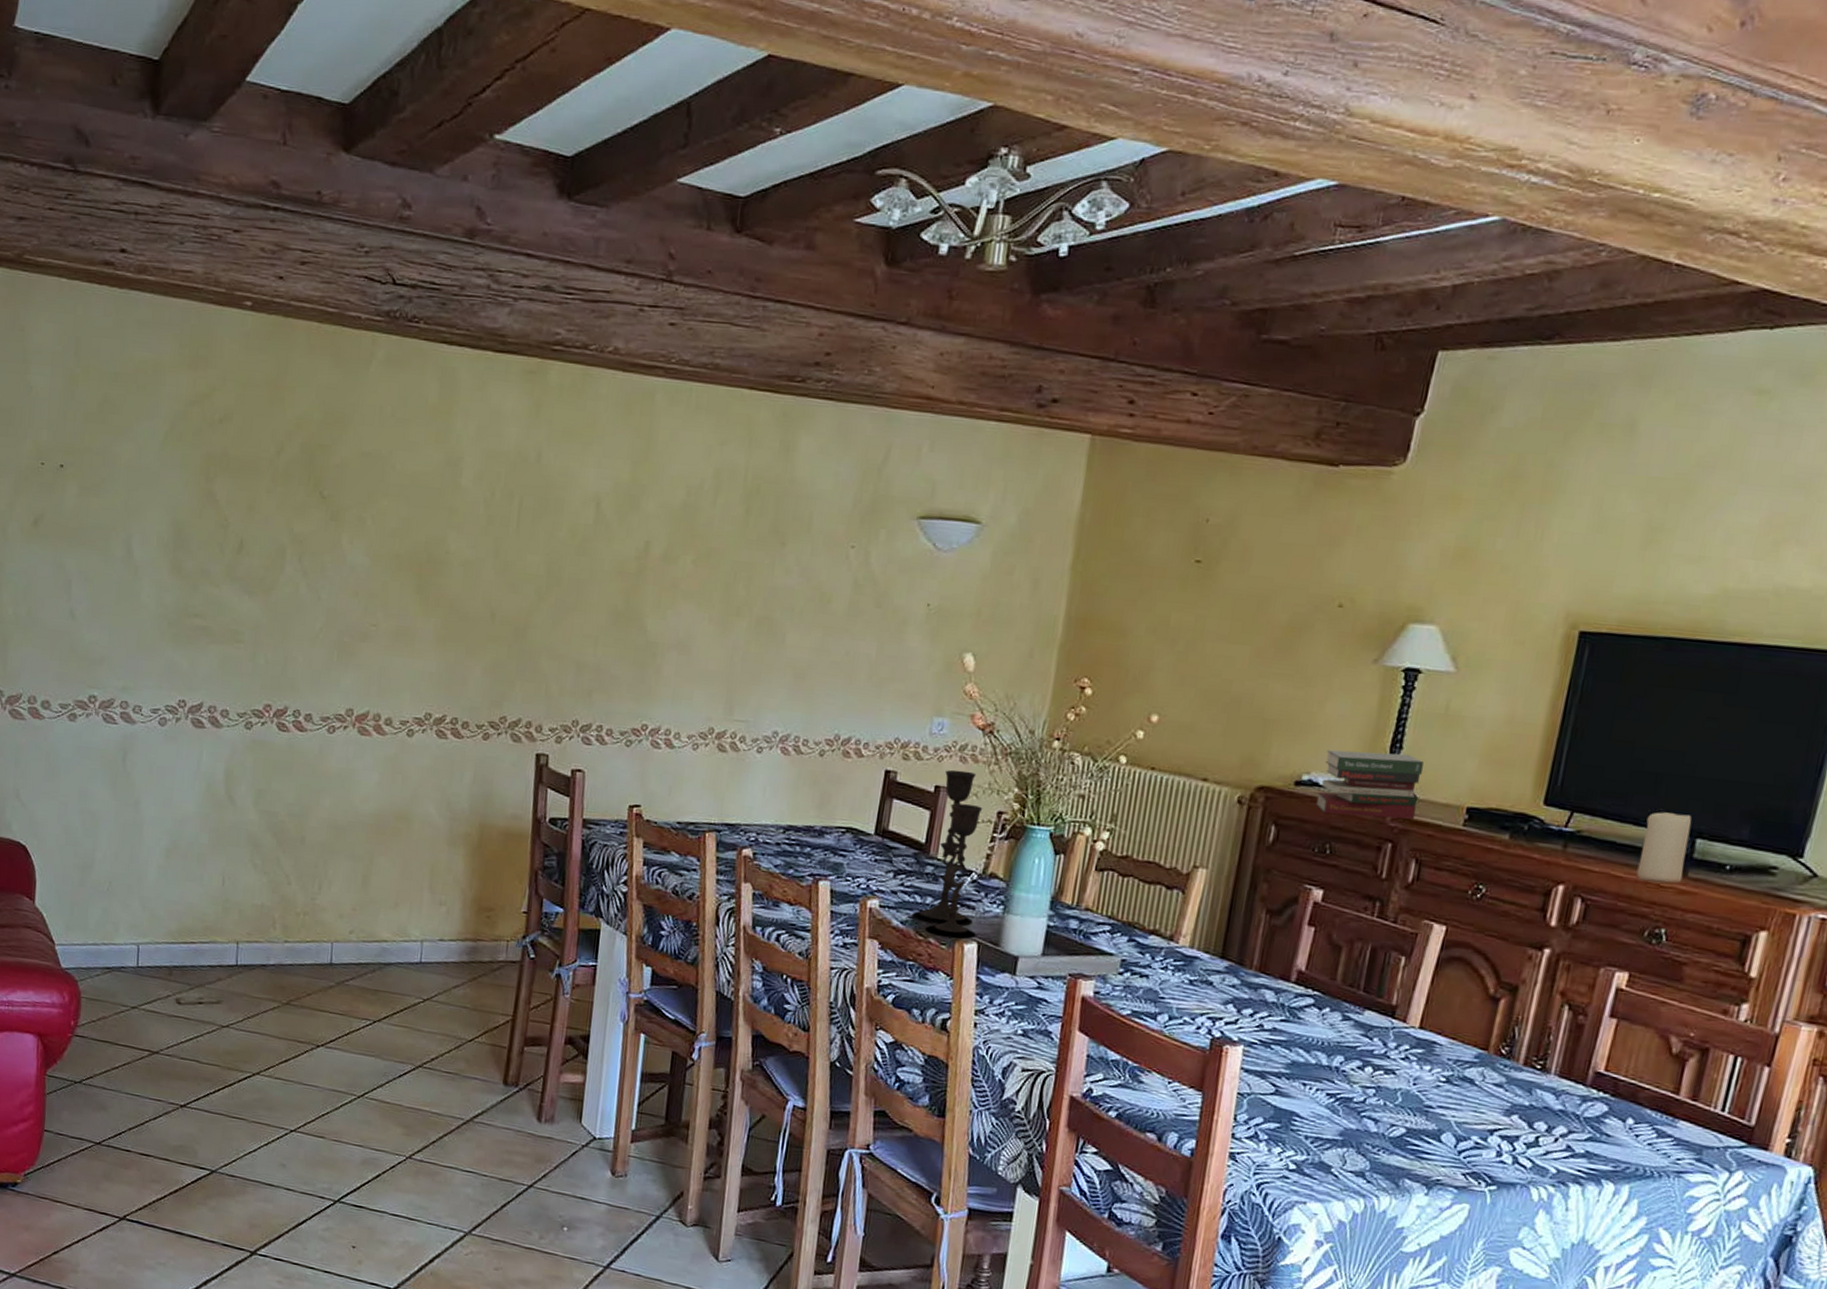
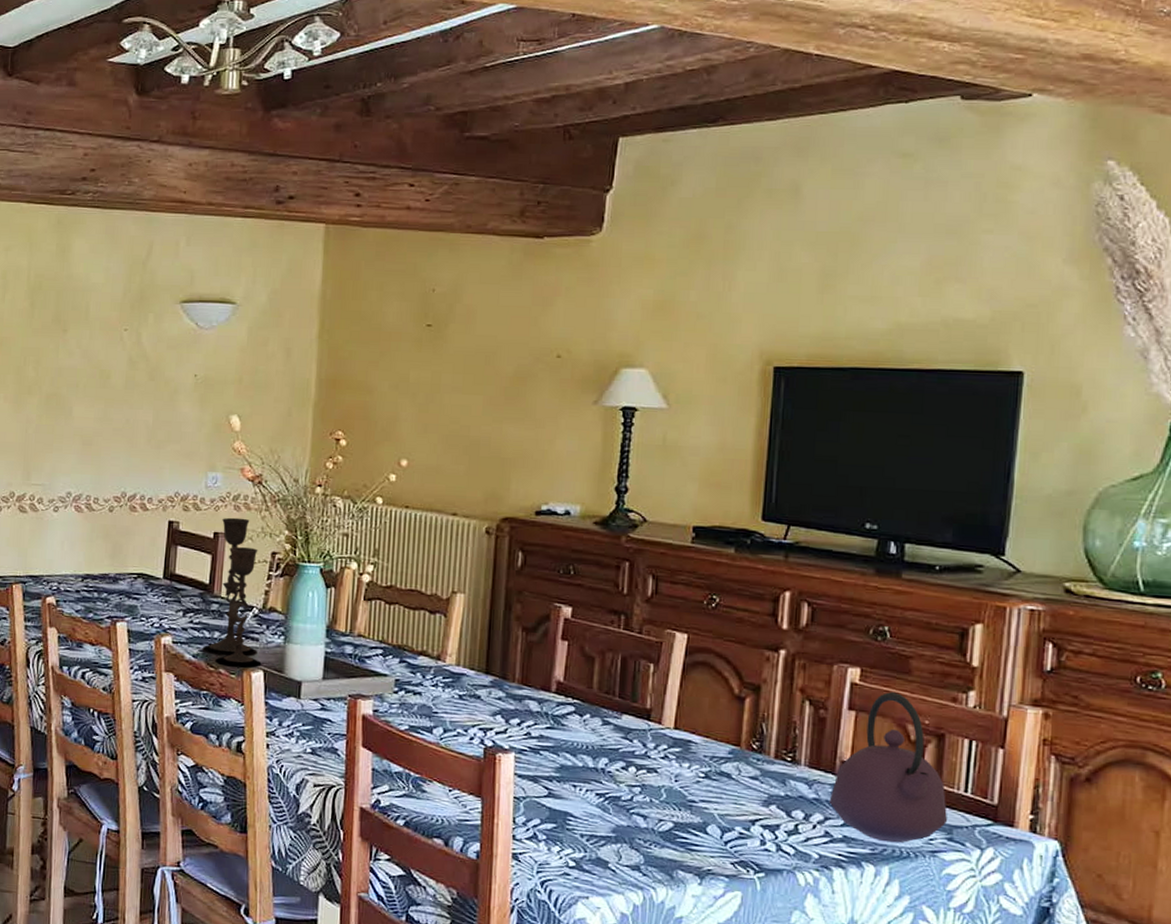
books: present [1316,750,1424,820] -> none [556,482,649,541]
teapot: none [1575,1000,1702,1162] -> present [828,692,947,843]
candle: present [1636,812,1692,885] -> none [854,521,899,586]

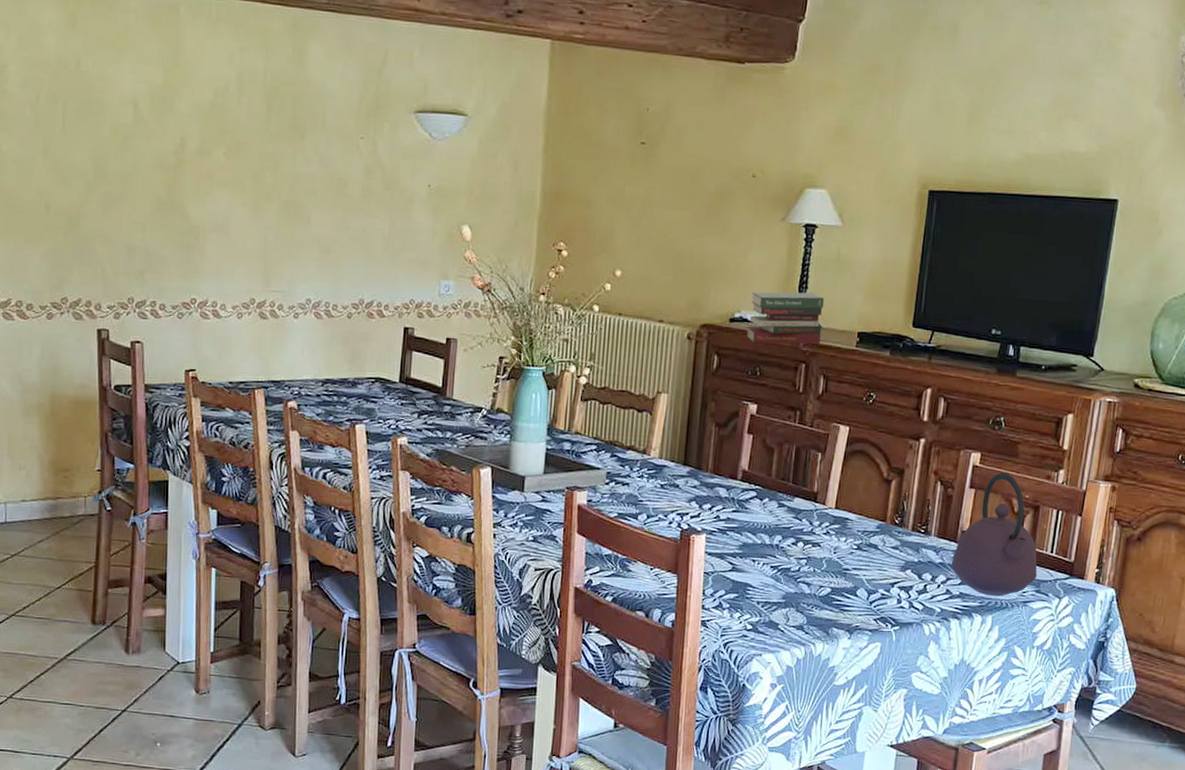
candlestick: present [202,517,262,669] -> none [435,324,490,466]
books: none [556,482,649,541] -> present [746,292,824,345]

